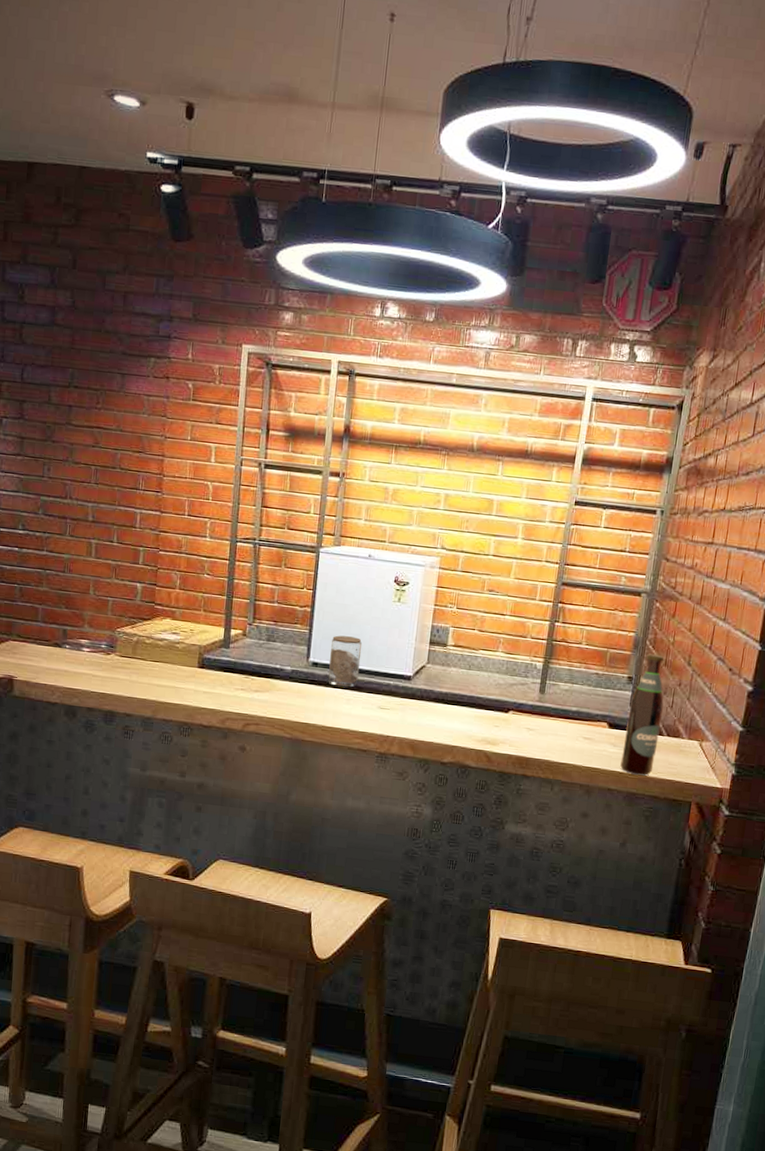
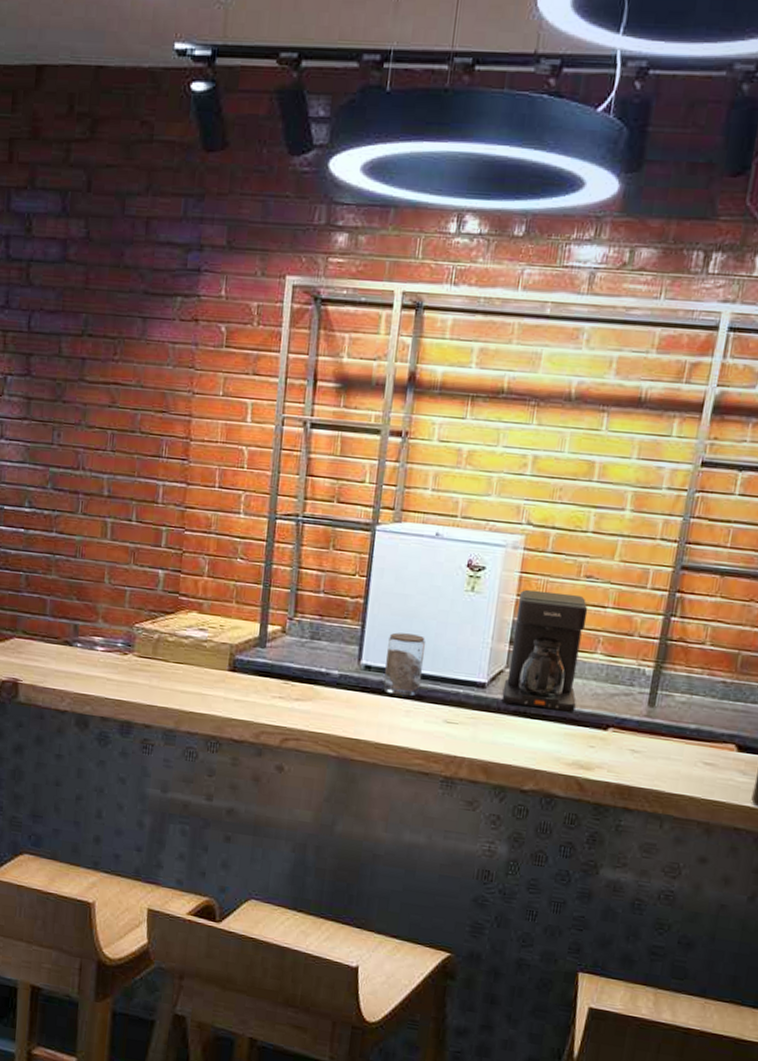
coffee maker: none [424,600,491,700] -> present [502,589,588,713]

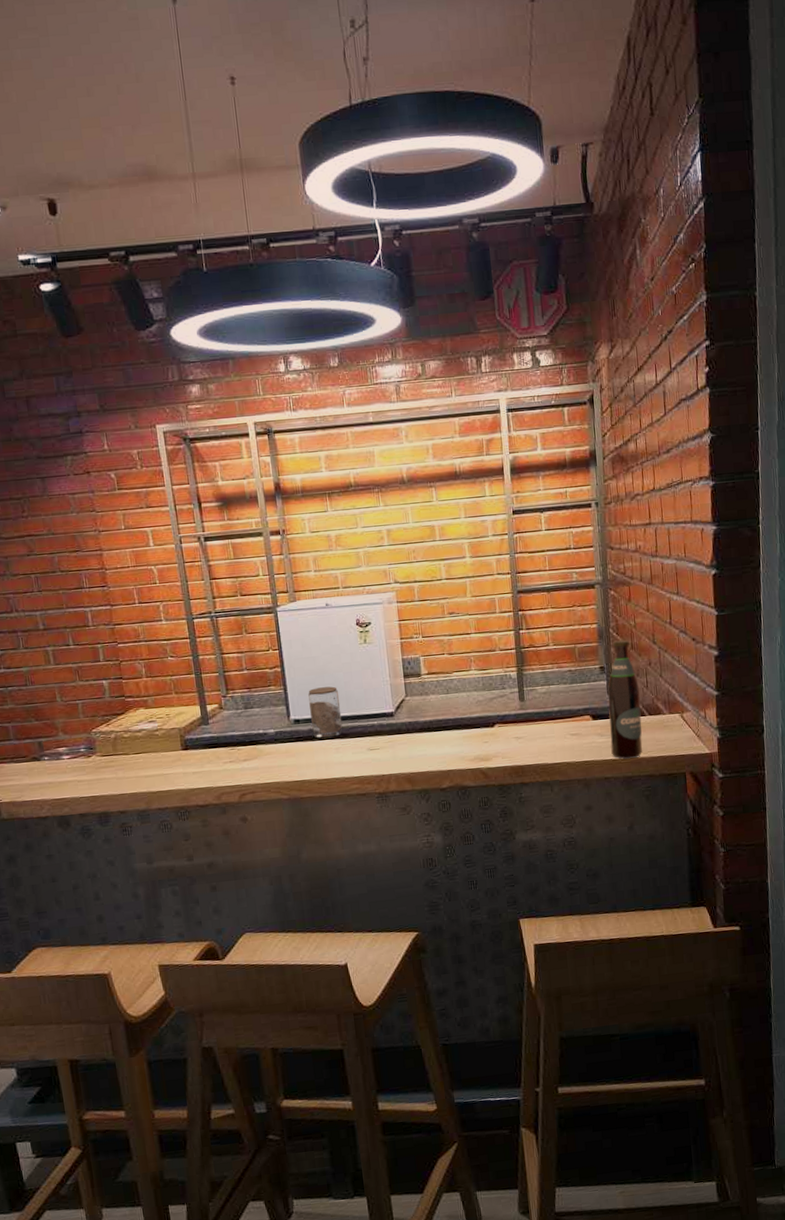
coffee maker: present [502,589,588,713] -> none [402,629,466,726]

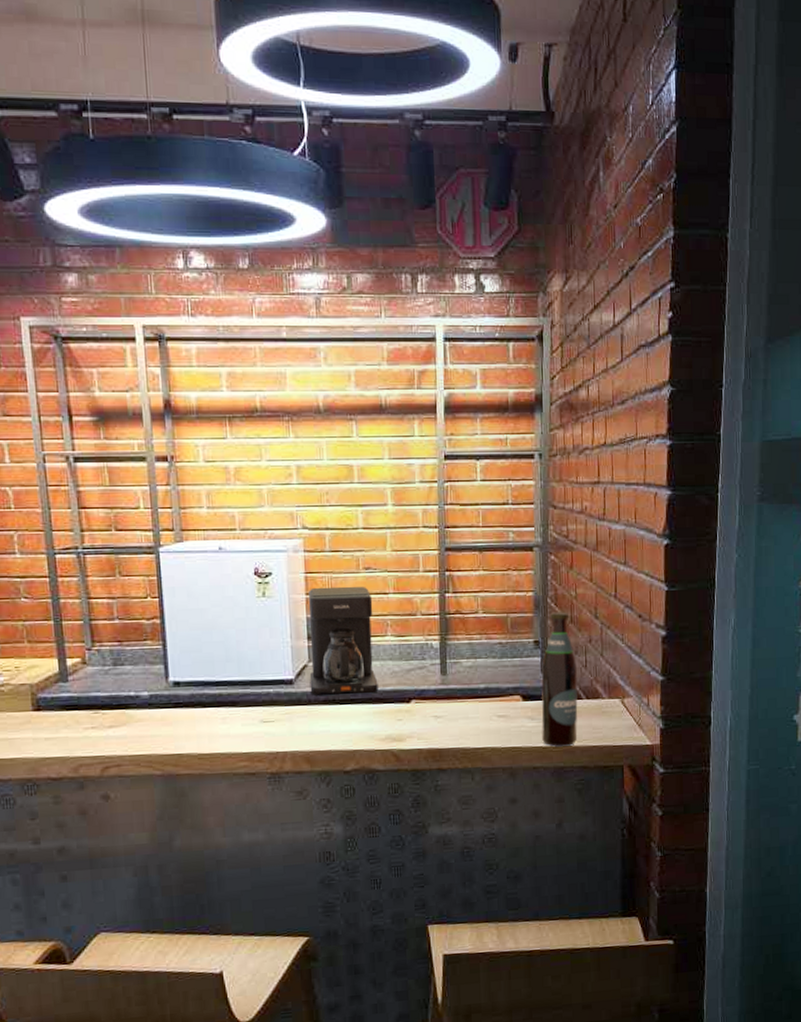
jar: present [307,686,344,738] -> none [191,645,232,705]
coffee maker: none [402,629,466,726] -> present [308,586,378,696]

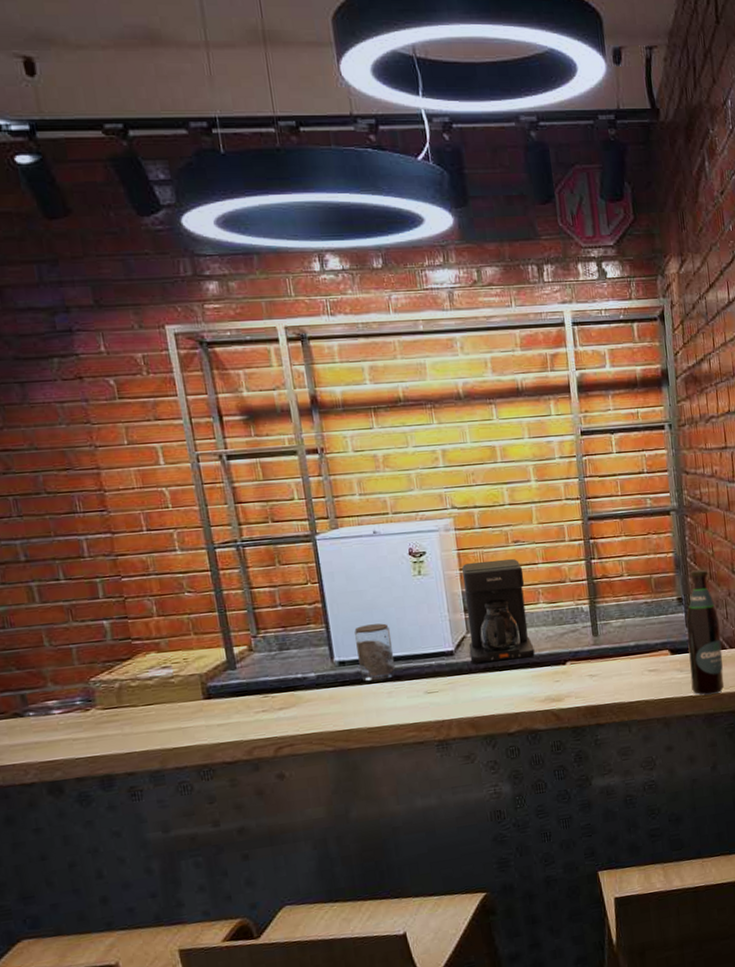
jar: none [191,645,232,705] -> present [354,623,397,682]

